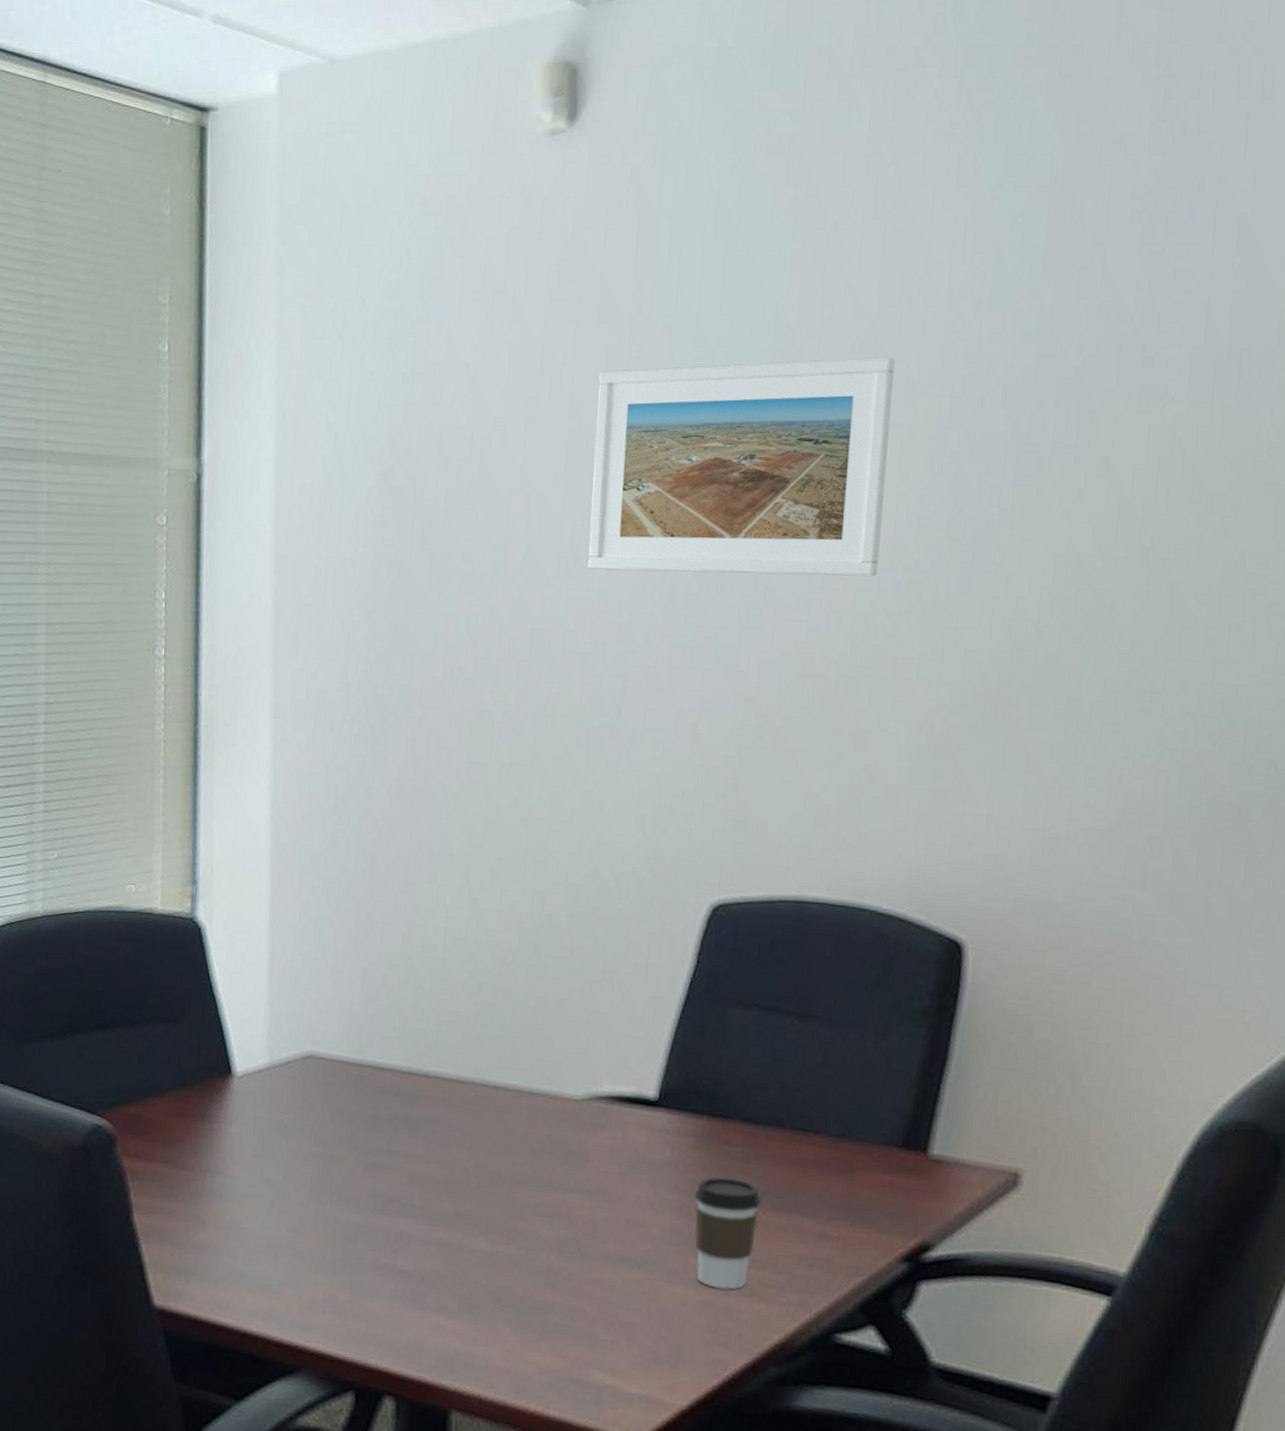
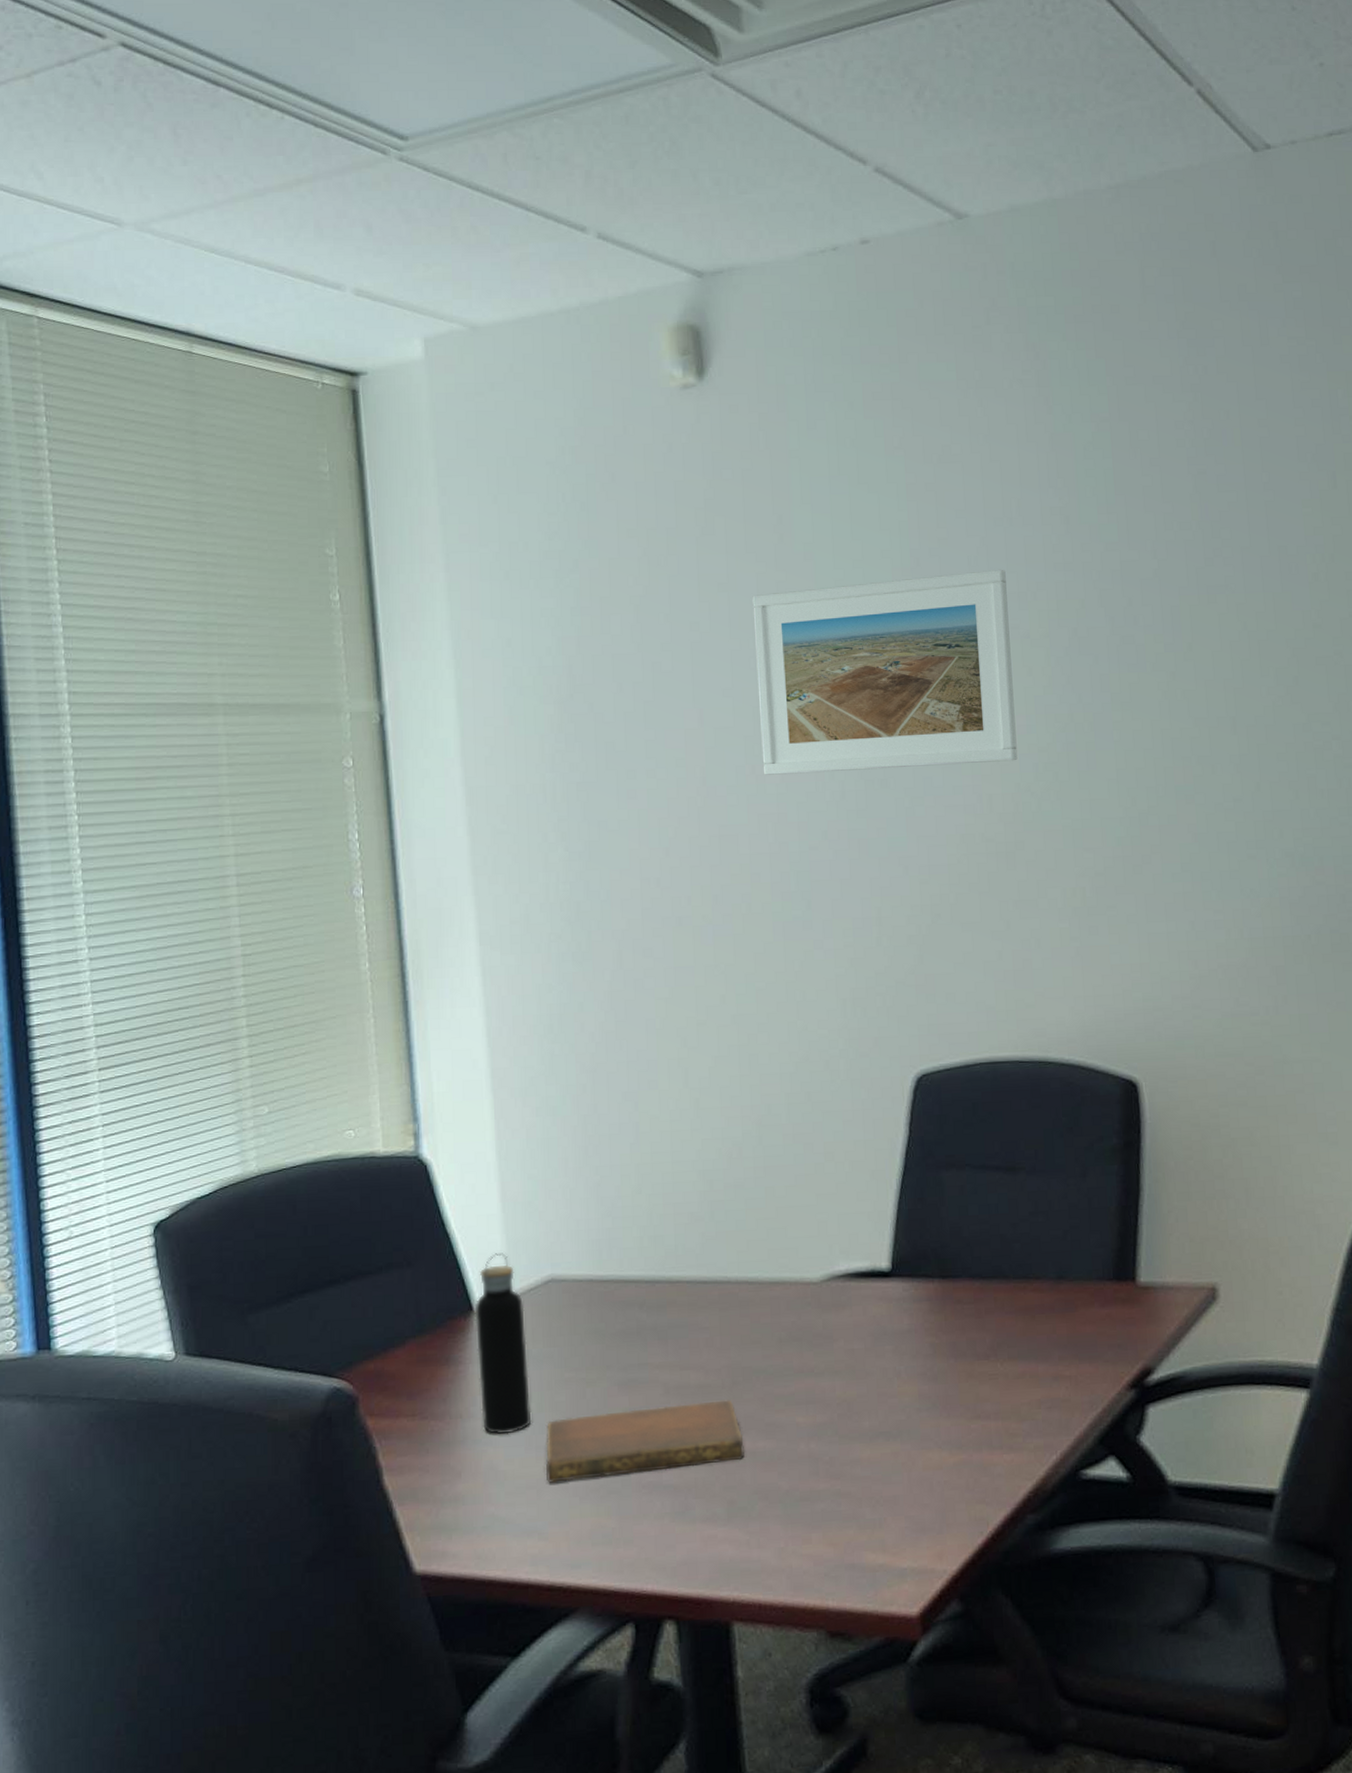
water bottle: none [230,1022,281,1195] -> present [474,1253,531,1435]
notebook: none [285,1190,483,1260] -> present [546,1400,744,1483]
coffee cup: present [694,1177,761,1291] -> none [936,1335,997,1447]

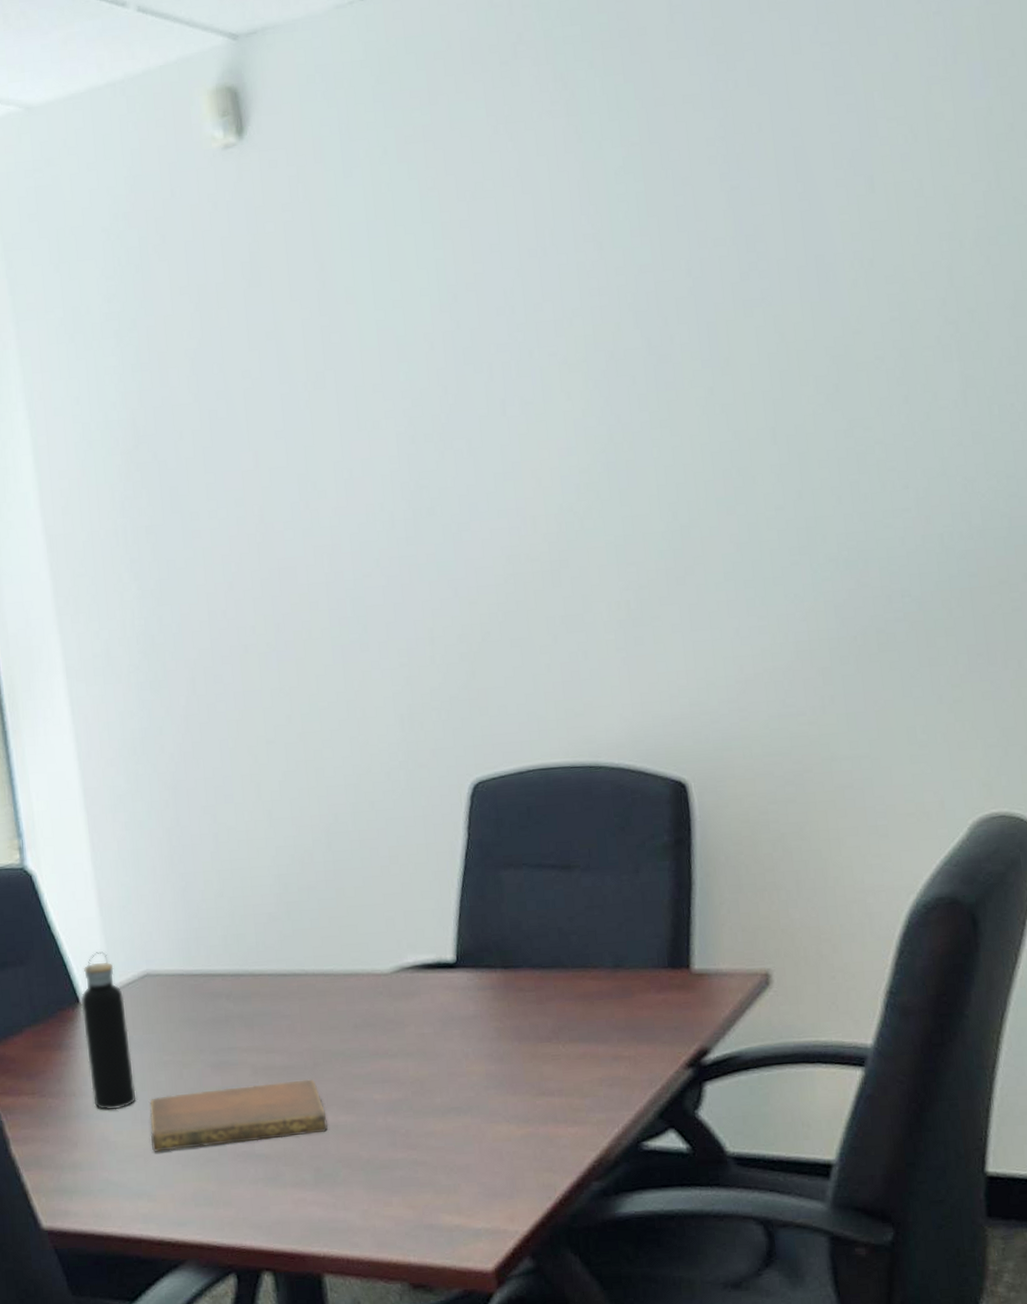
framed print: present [752,569,1018,775] -> none [299,298,559,510]

